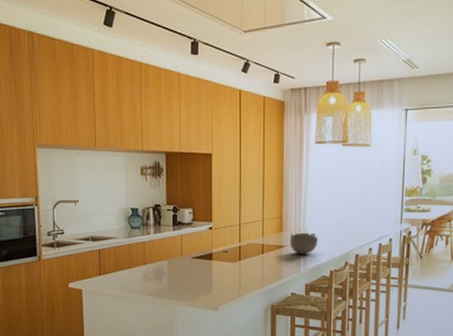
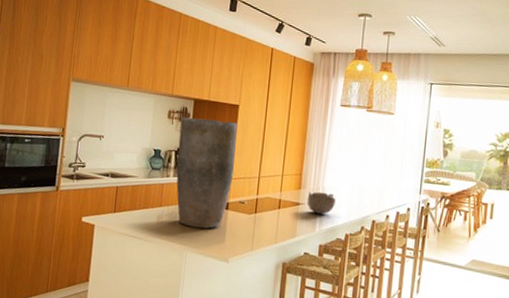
vase: none [154,171,214,281] -> present [176,117,238,229]

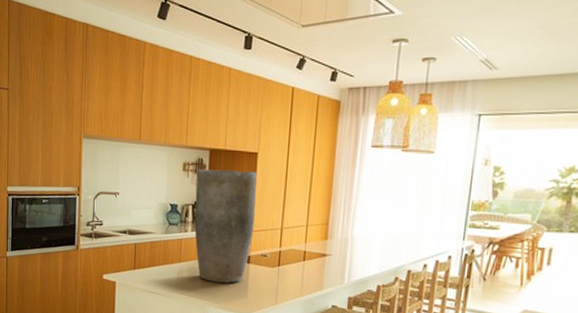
bowl: present [307,192,336,214] -> none [334,241,366,265]

